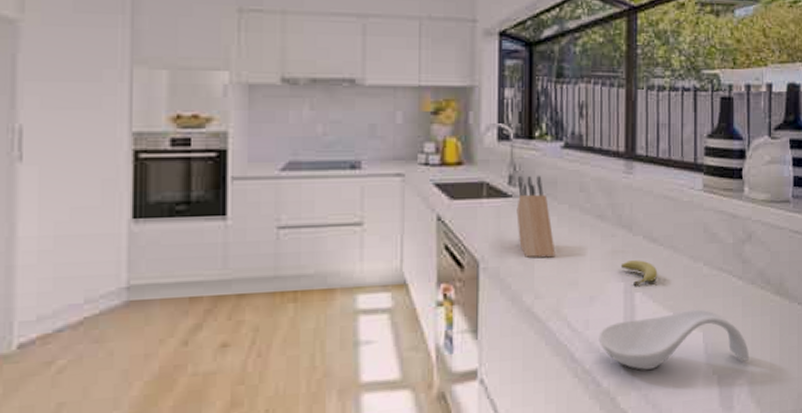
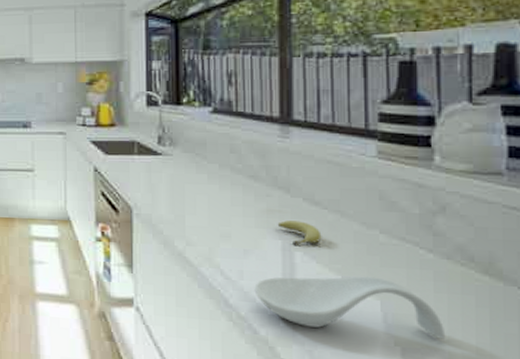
knife block: present [516,175,556,259] -> none [166,136,206,211]

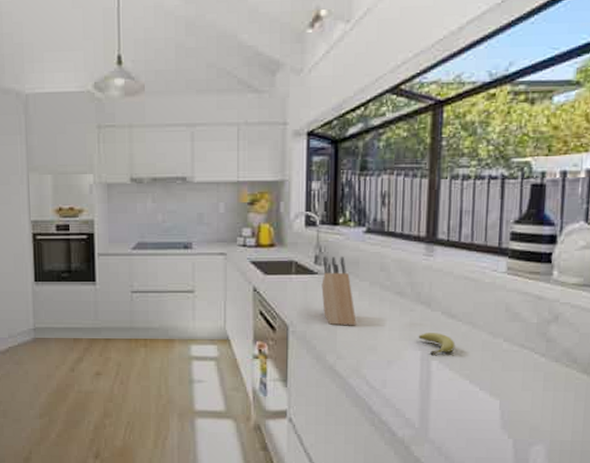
knife block: none [166,136,206,211] -> present [321,256,357,326]
spoon rest: present [254,276,446,339] -> none [395,380,549,430]

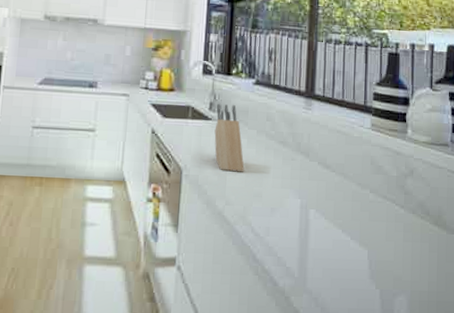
fruit: present [418,333,455,355] -> none [298,181,330,203]

